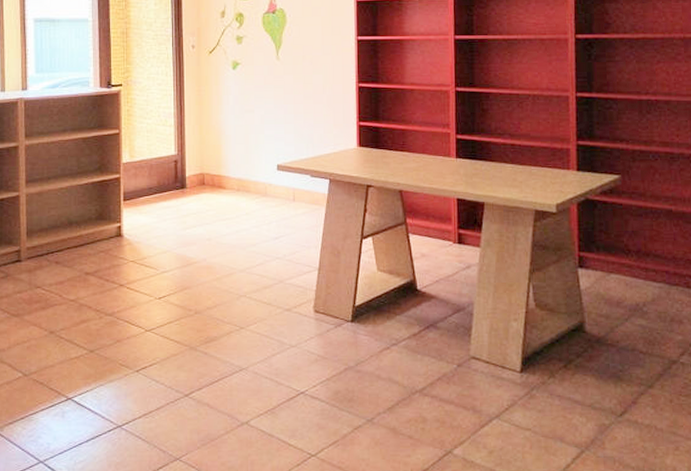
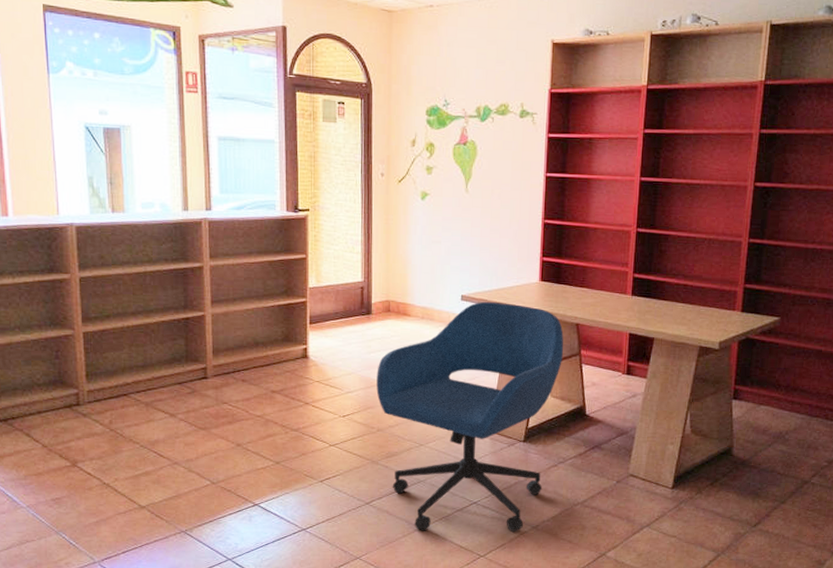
office chair: none [193,170,388,427] -> present [376,301,564,532]

